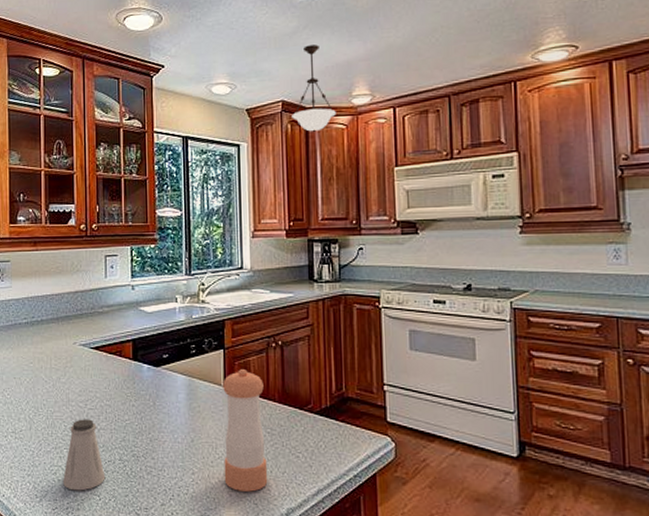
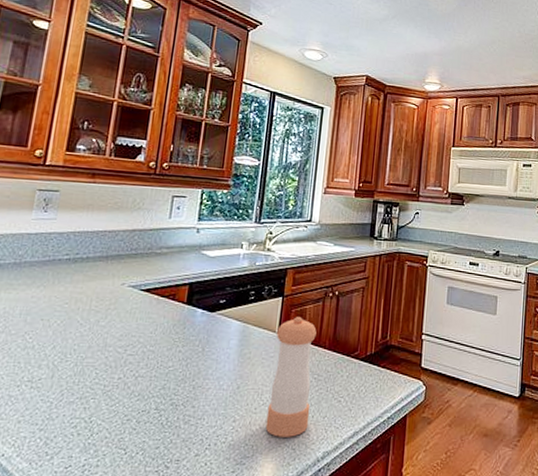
saltshaker: present [63,419,106,491] -> none [83,366,136,445]
pendant light: present [292,45,336,132] -> none [373,32,411,107]

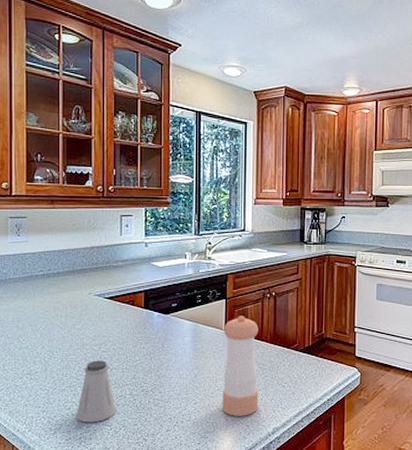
saltshaker: none [83,366,136,445] -> present [77,360,117,423]

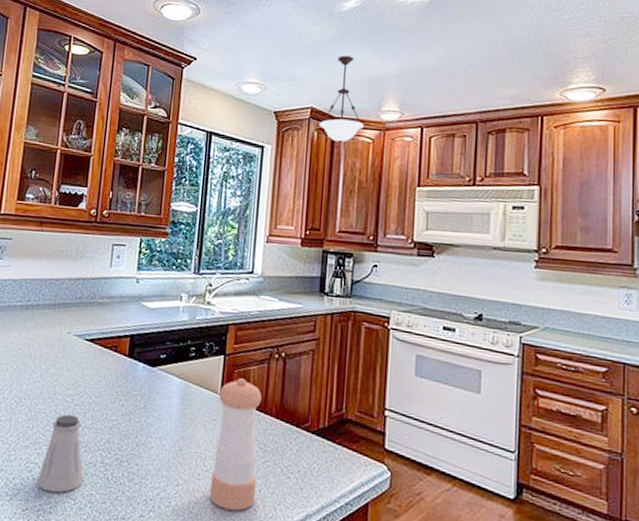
pendant light: none [293,40,330,116] -> present [319,56,364,142]

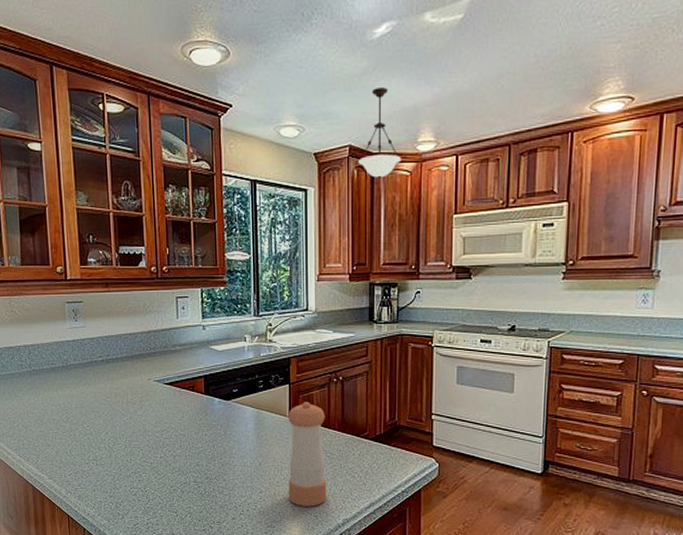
saltshaker: present [37,414,84,493] -> none [143,447,182,509]

